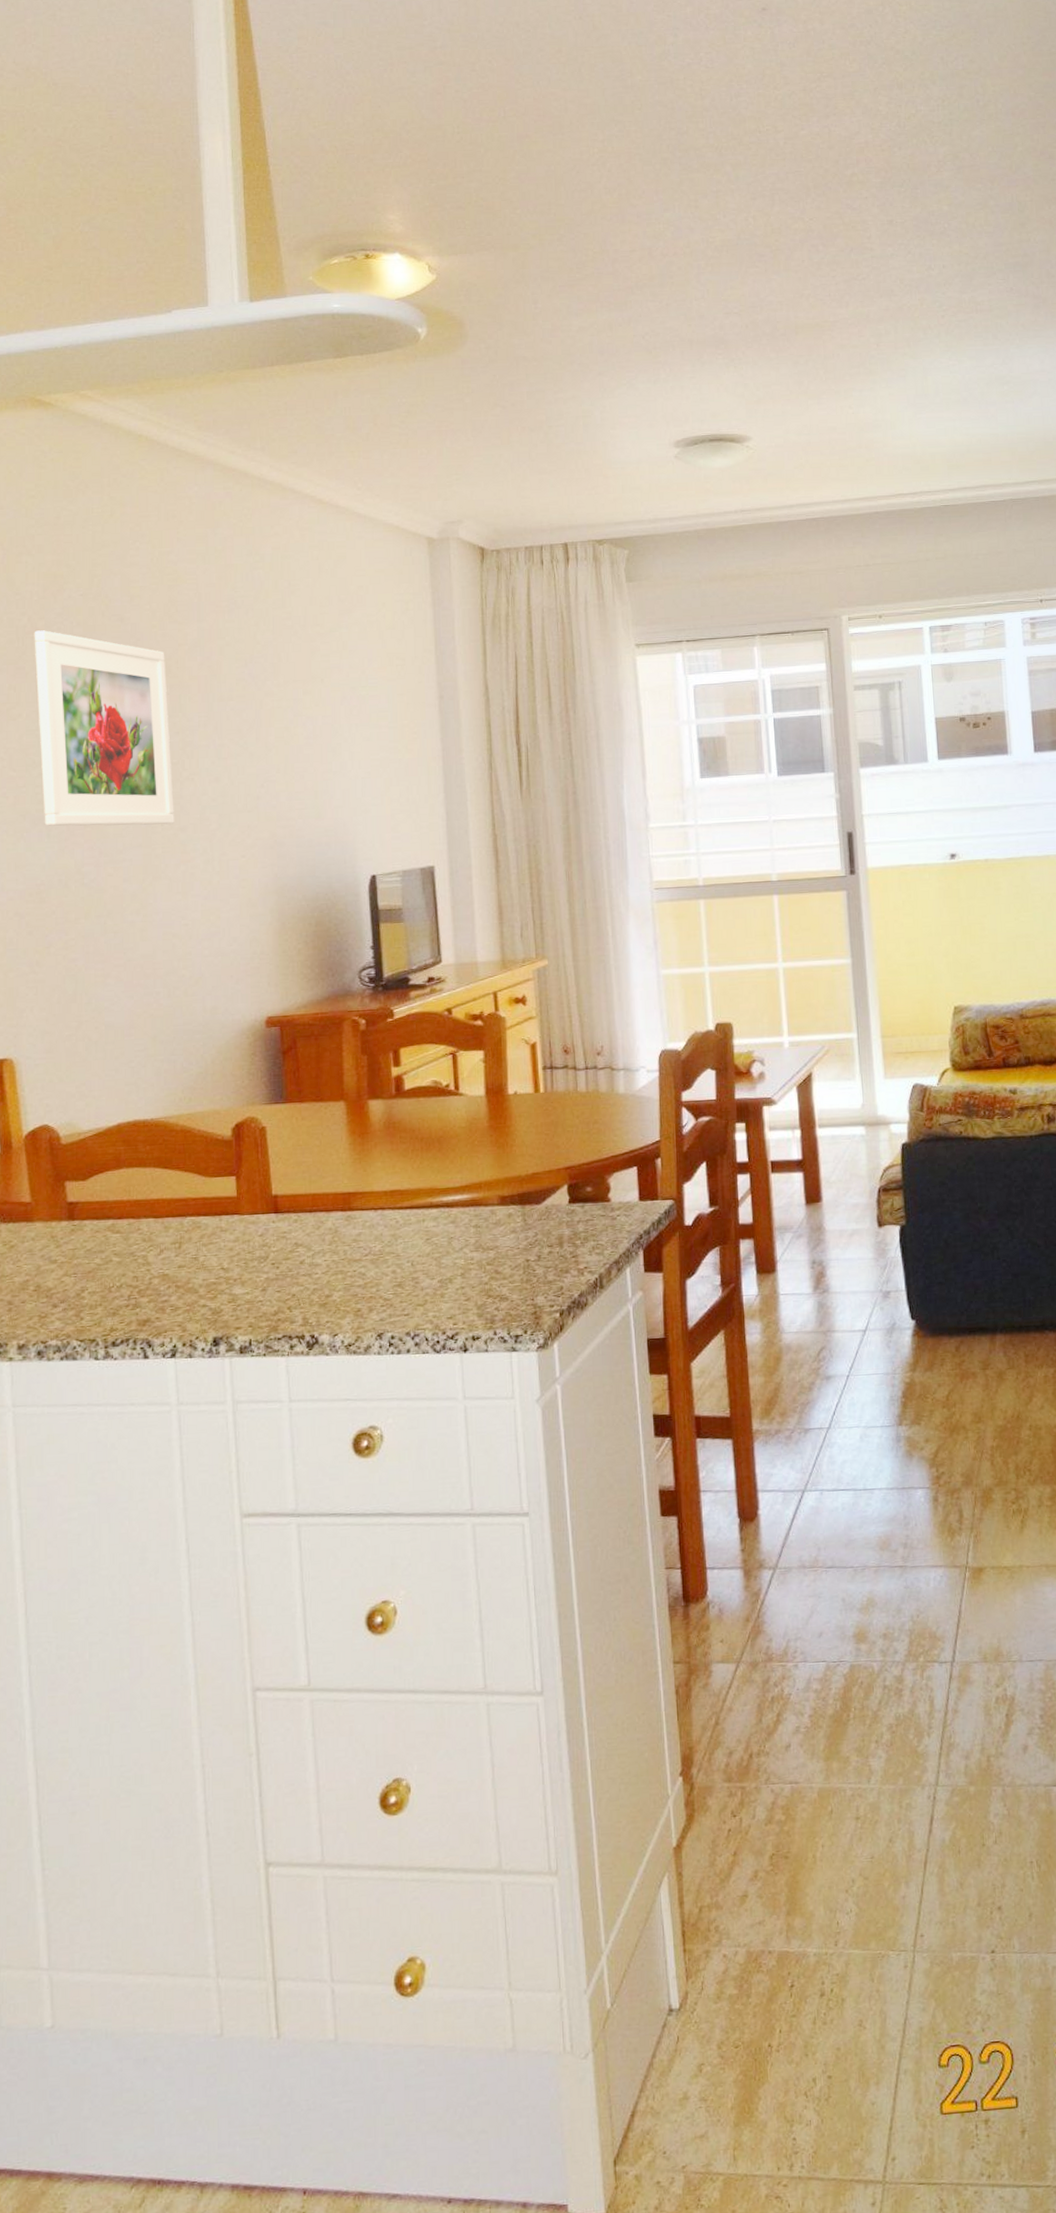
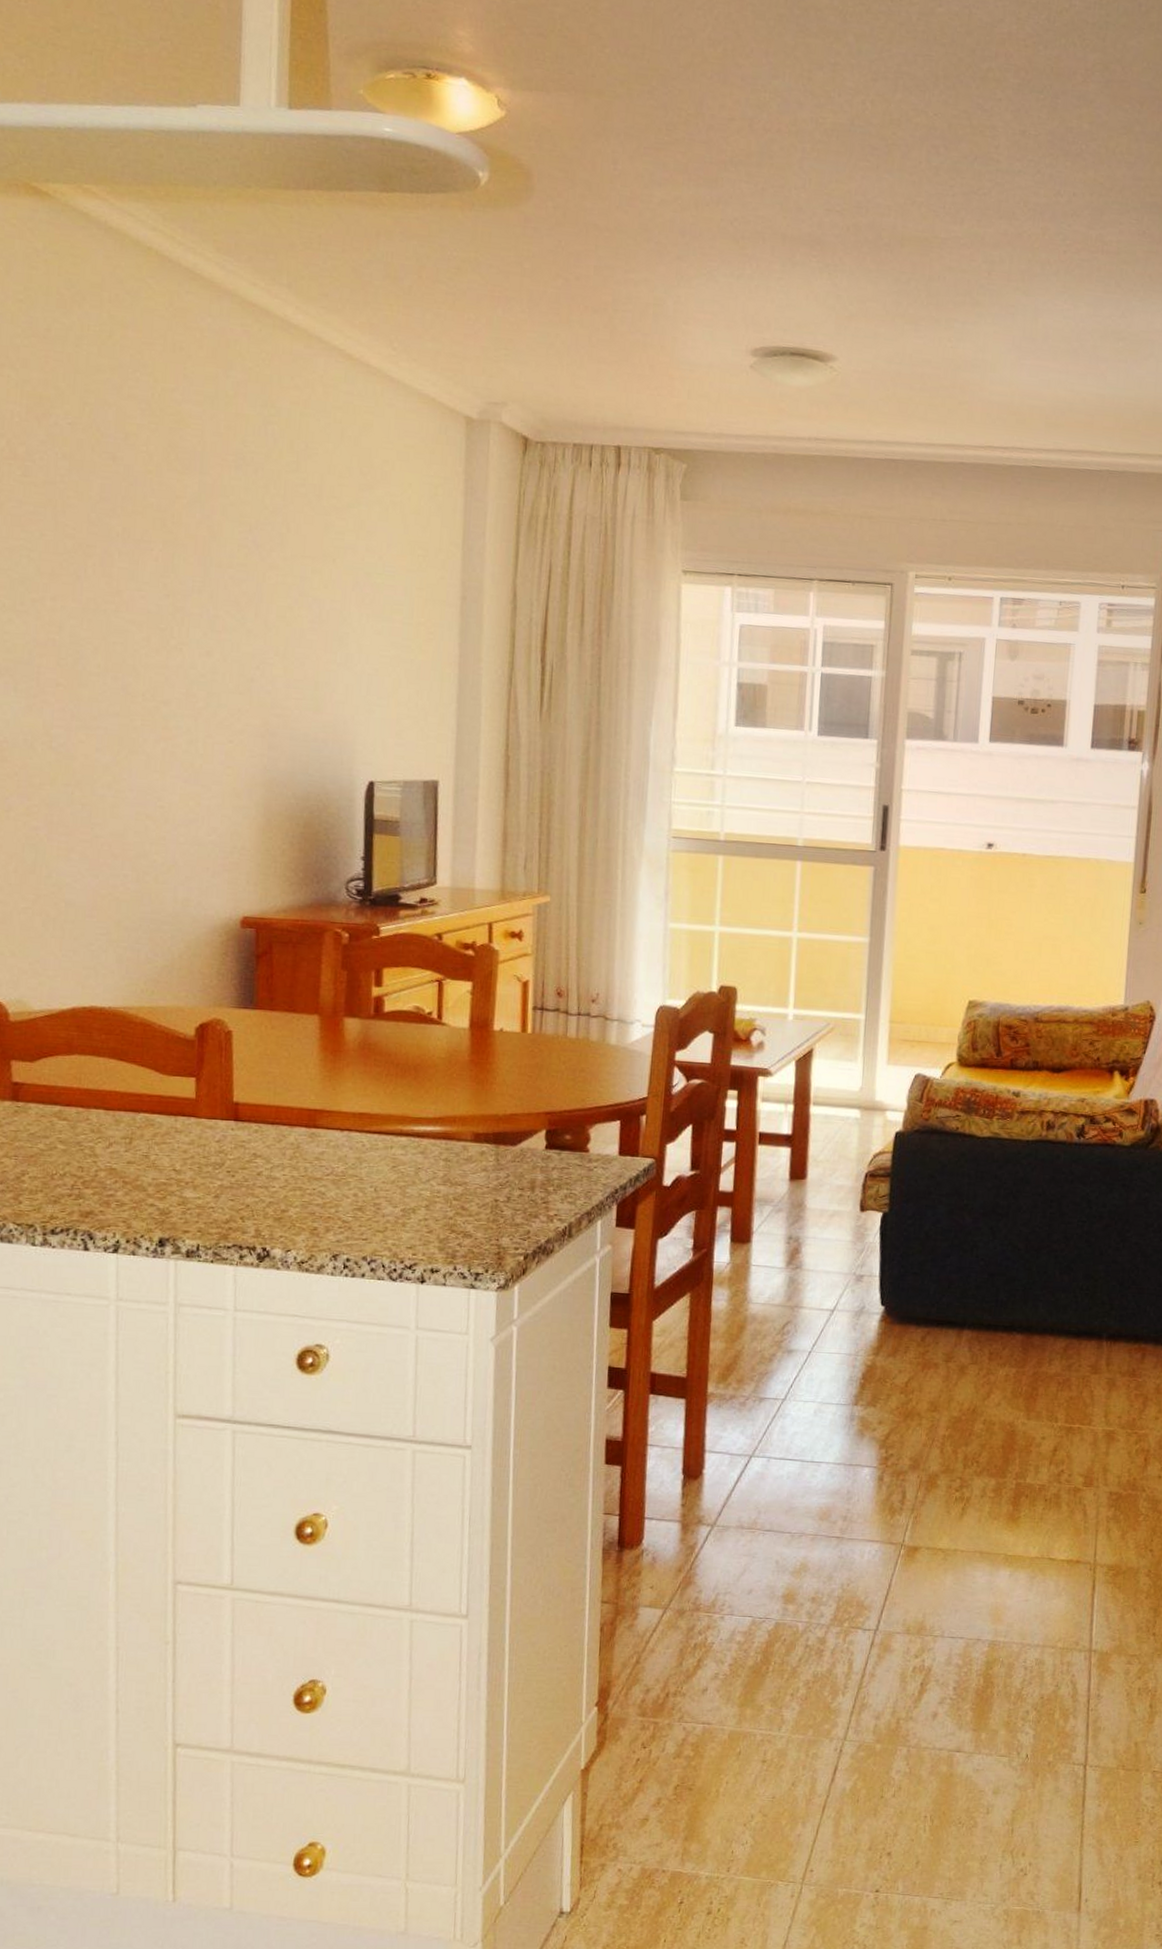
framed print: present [34,630,174,826] -> none [11,457,160,696]

